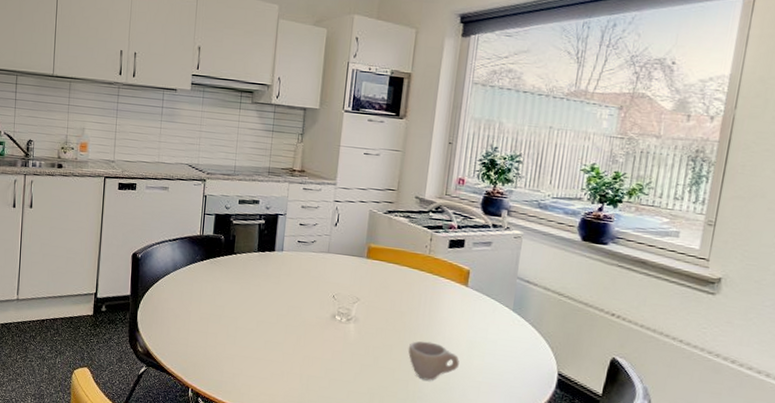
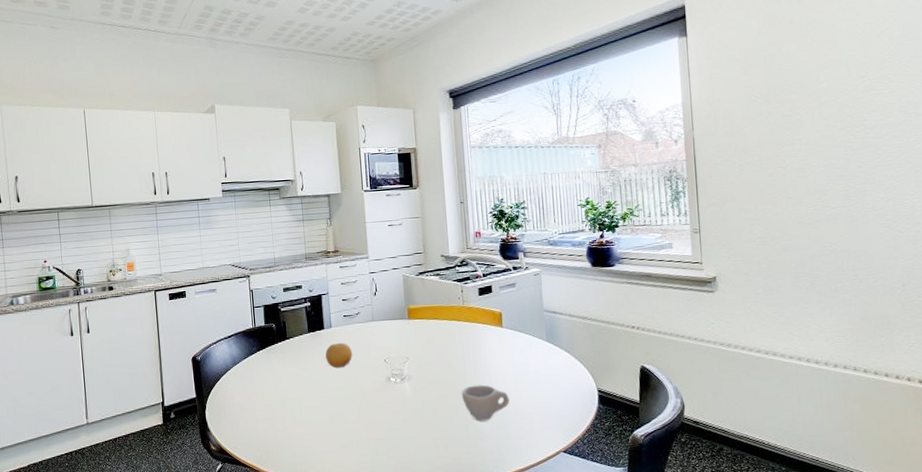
fruit: none [271,268,301,295] -> present [325,343,353,368]

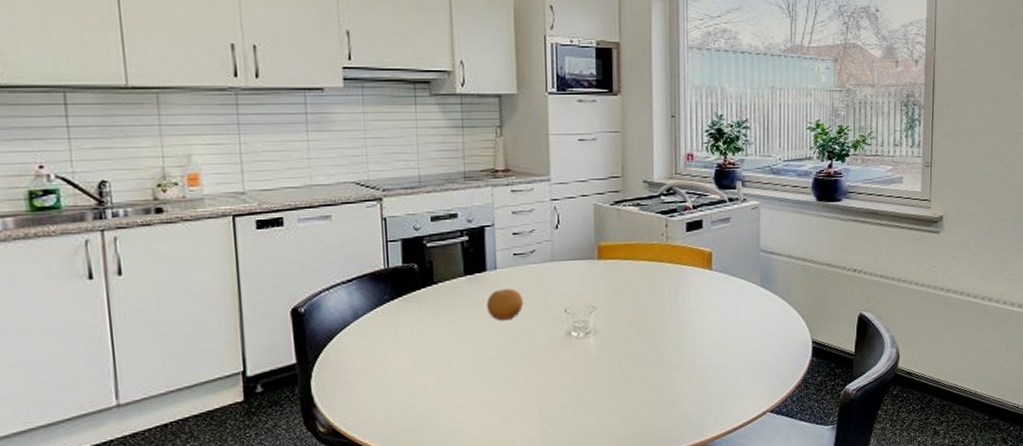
cup: present [461,384,509,421] -> none [658,338,714,381]

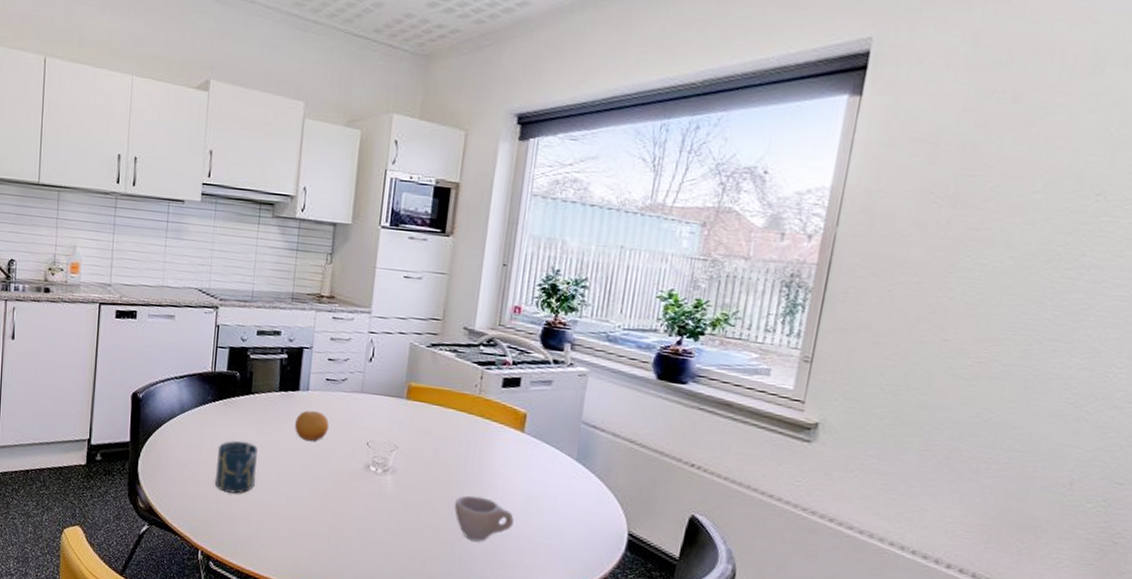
cup: none [404,335,453,394] -> present [215,441,258,494]
cup: none [658,338,714,381] -> present [454,495,514,542]

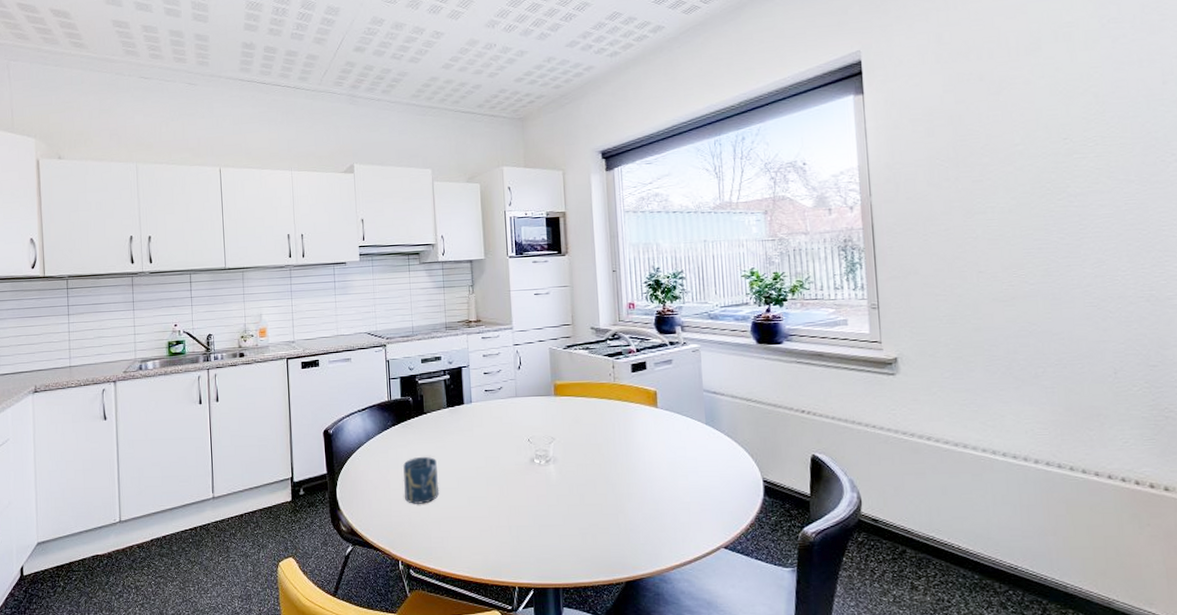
fruit: present [295,410,329,442] -> none [465,420,494,447]
cup: present [454,495,514,542] -> none [611,470,664,510]

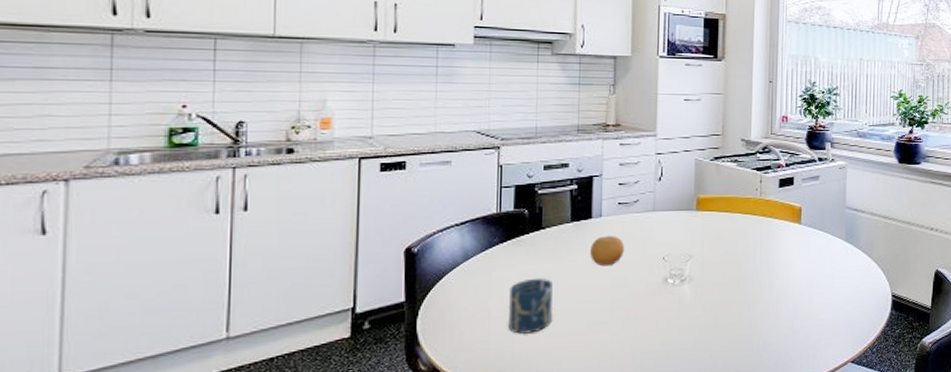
fruit: none [465,420,494,447] -> present [590,236,625,267]

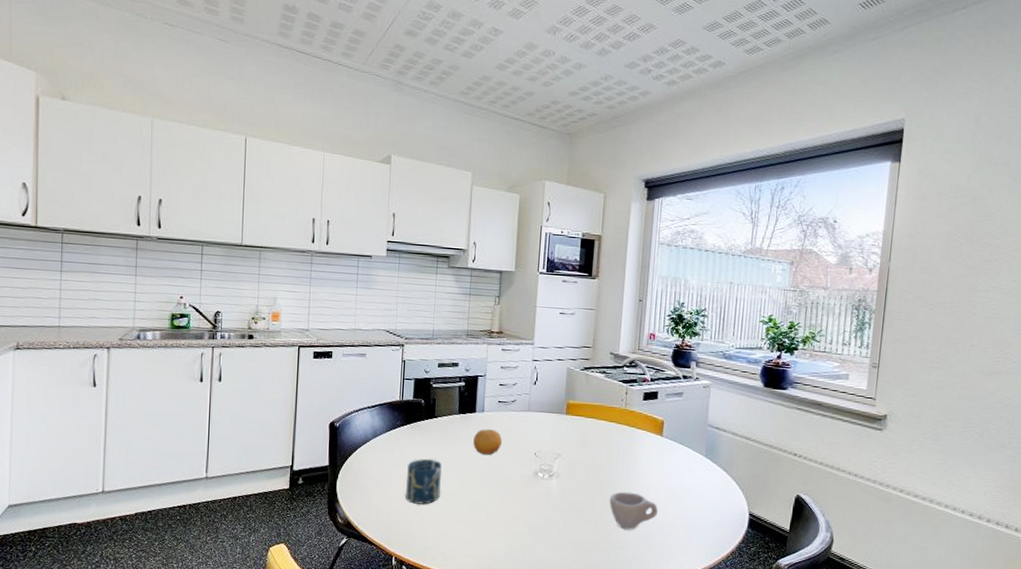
cup: none [748,288,800,330] -> present [609,491,658,530]

